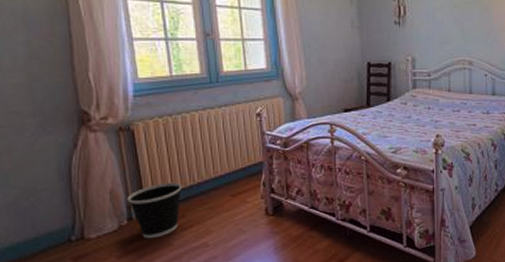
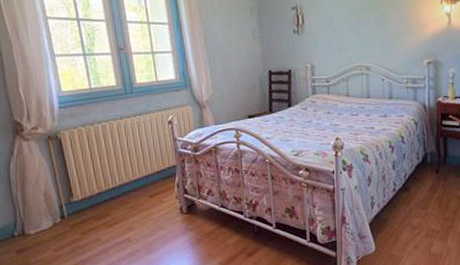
wastebasket: present [127,182,183,238] -> none [59,184,106,234]

